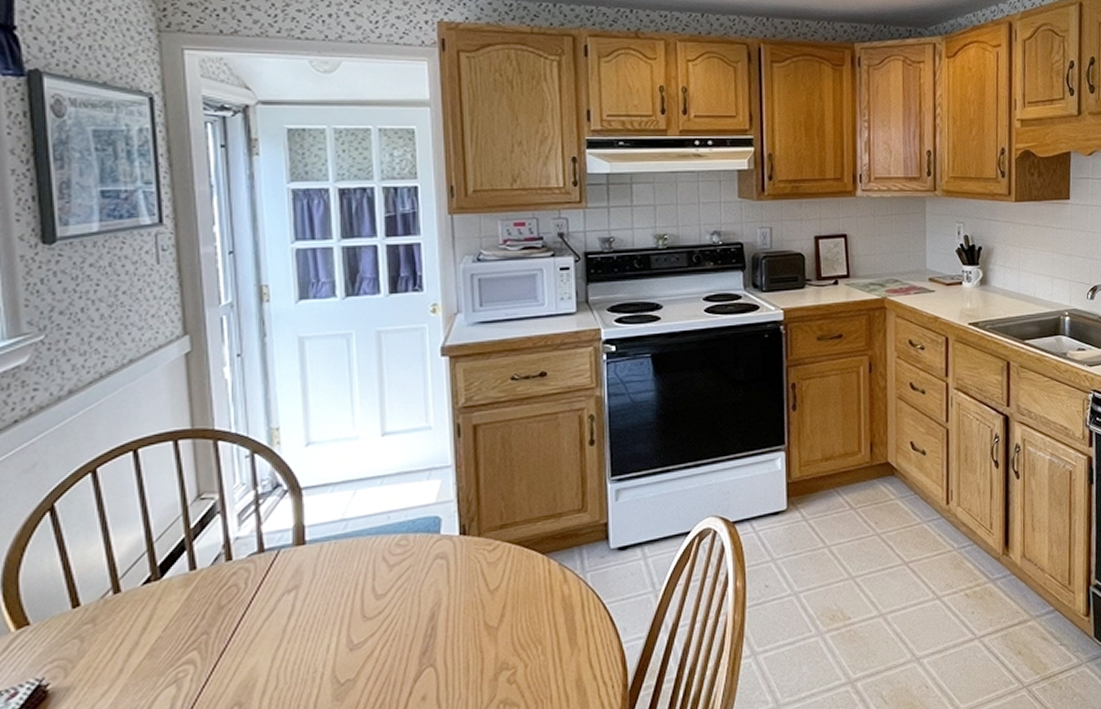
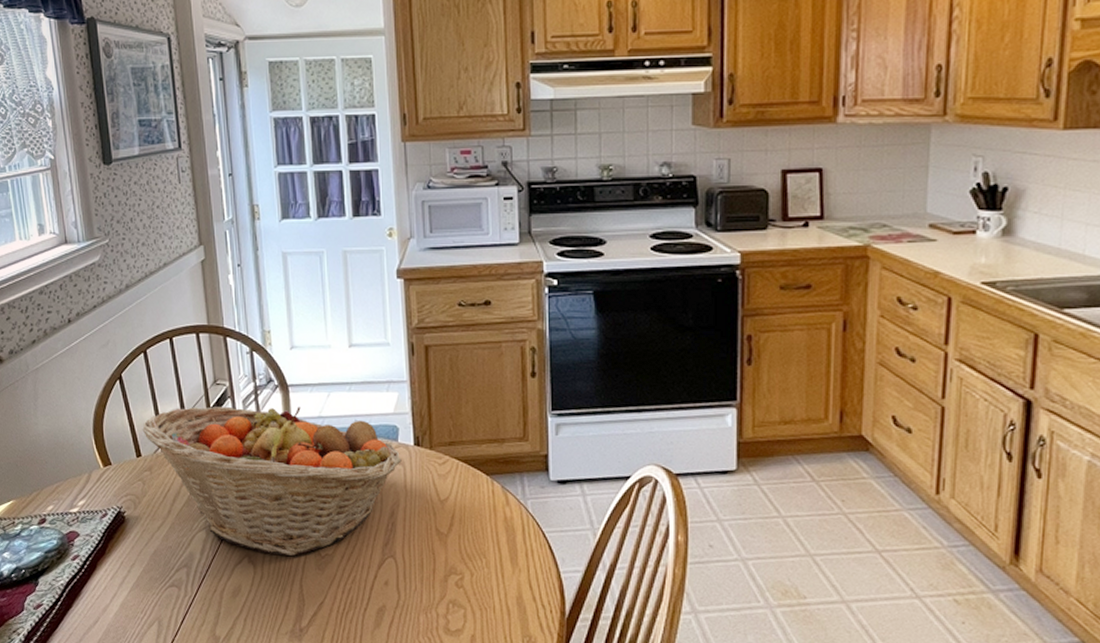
fruit basket: none [83,511,444,697] -> present [142,407,402,556]

